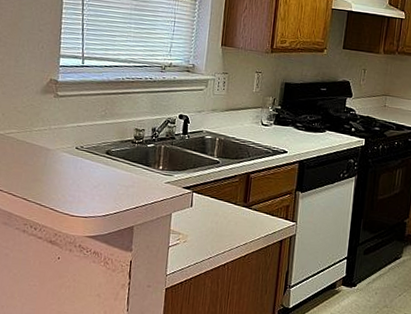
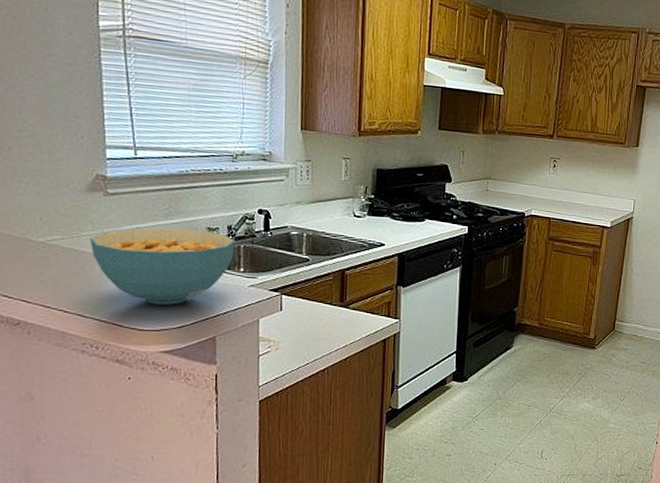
cereal bowl: none [39,126,158,195] -> present [90,227,235,305]

